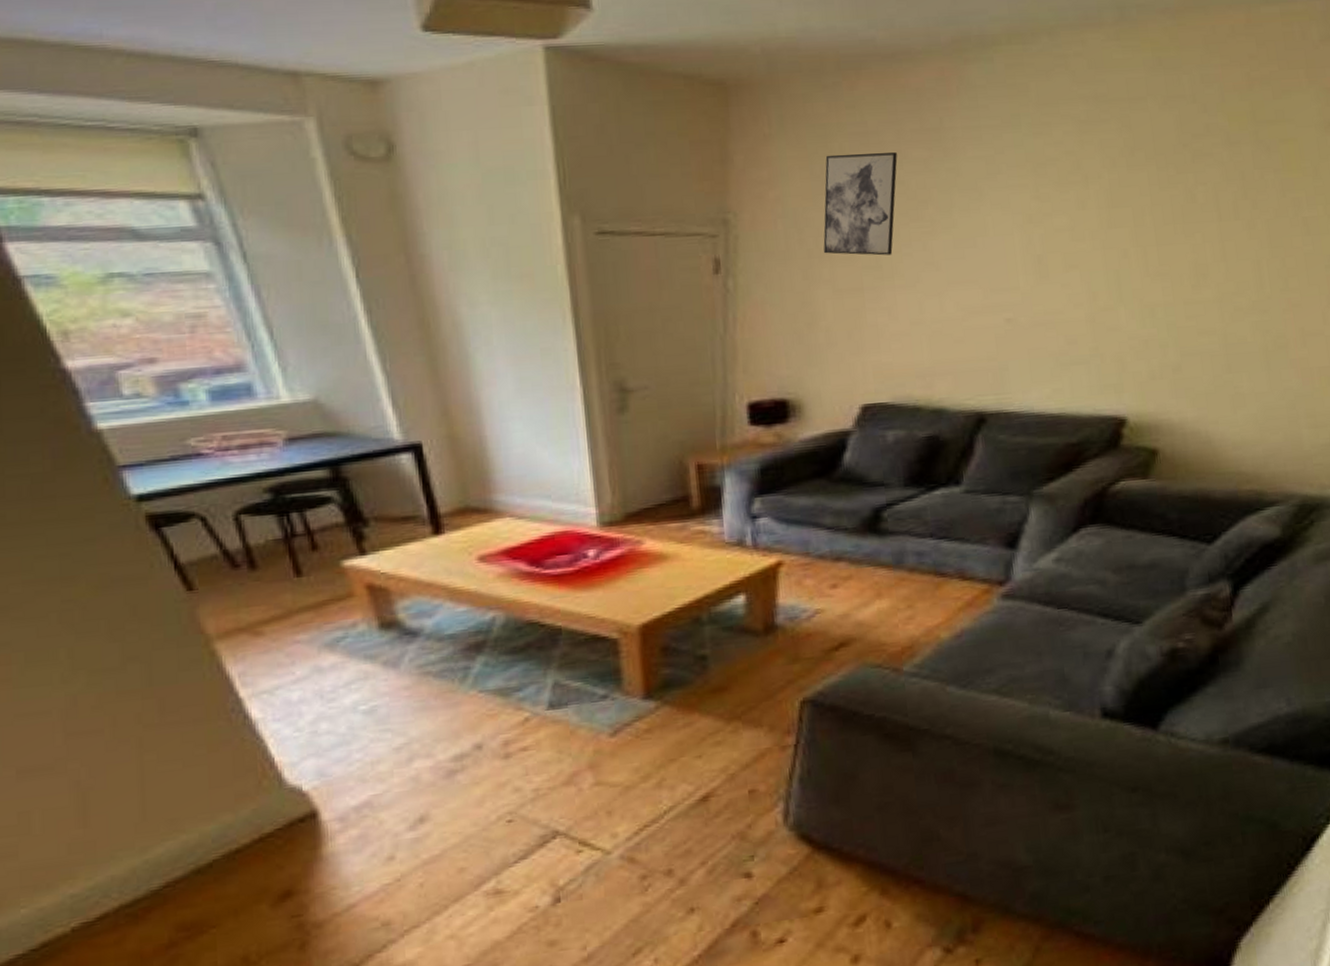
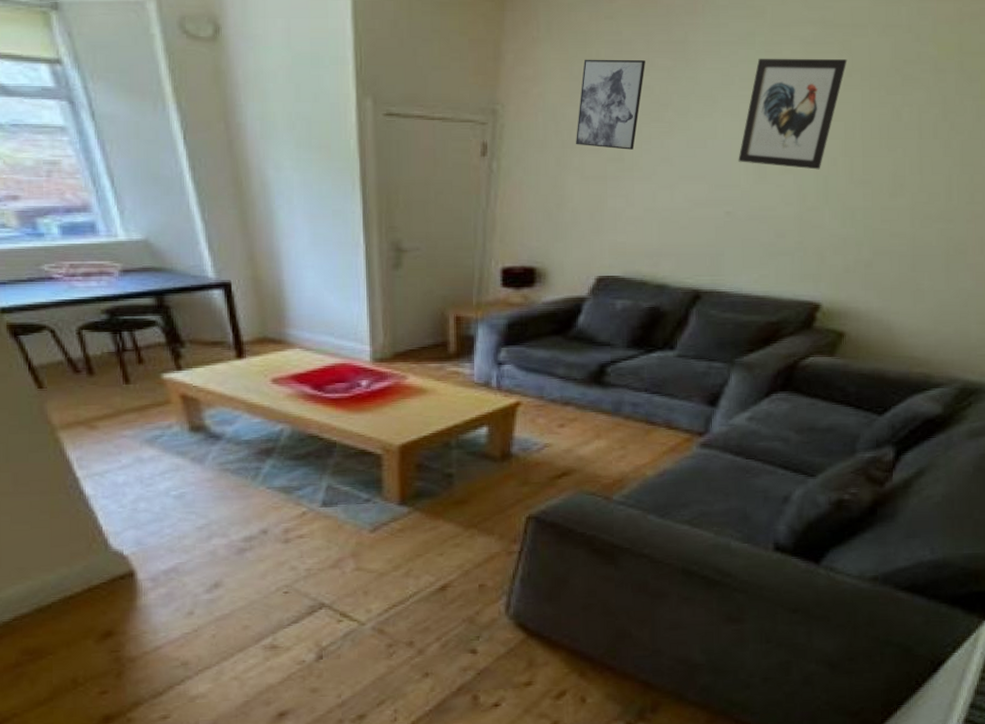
wall art: none [1014,137,1128,264] -> present [738,58,847,170]

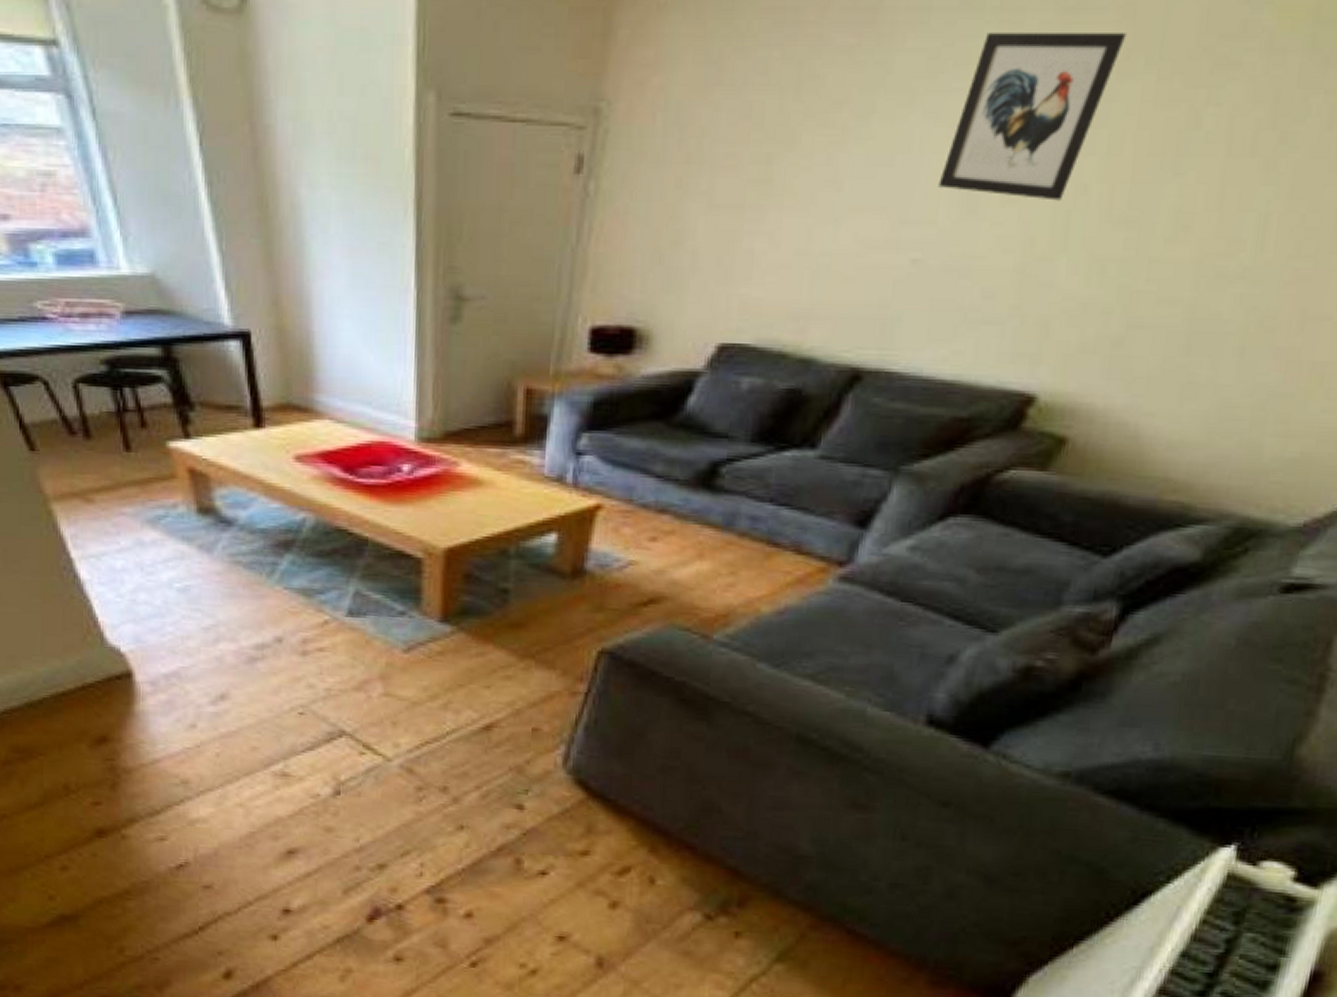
wall art: present [575,59,645,150] -> none [704,35,817,167]

